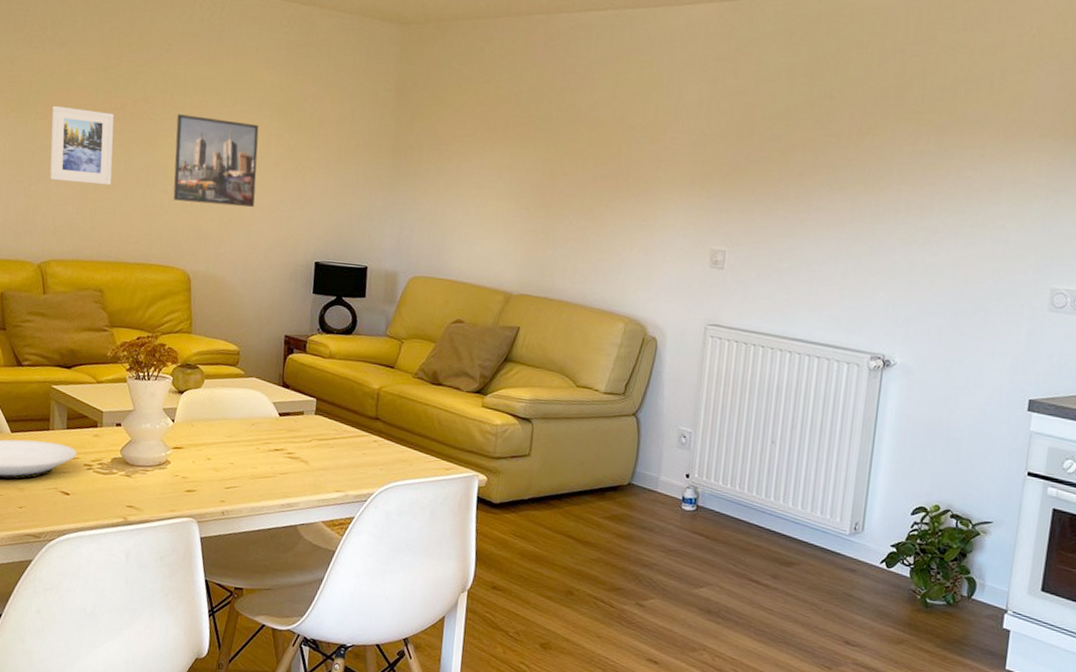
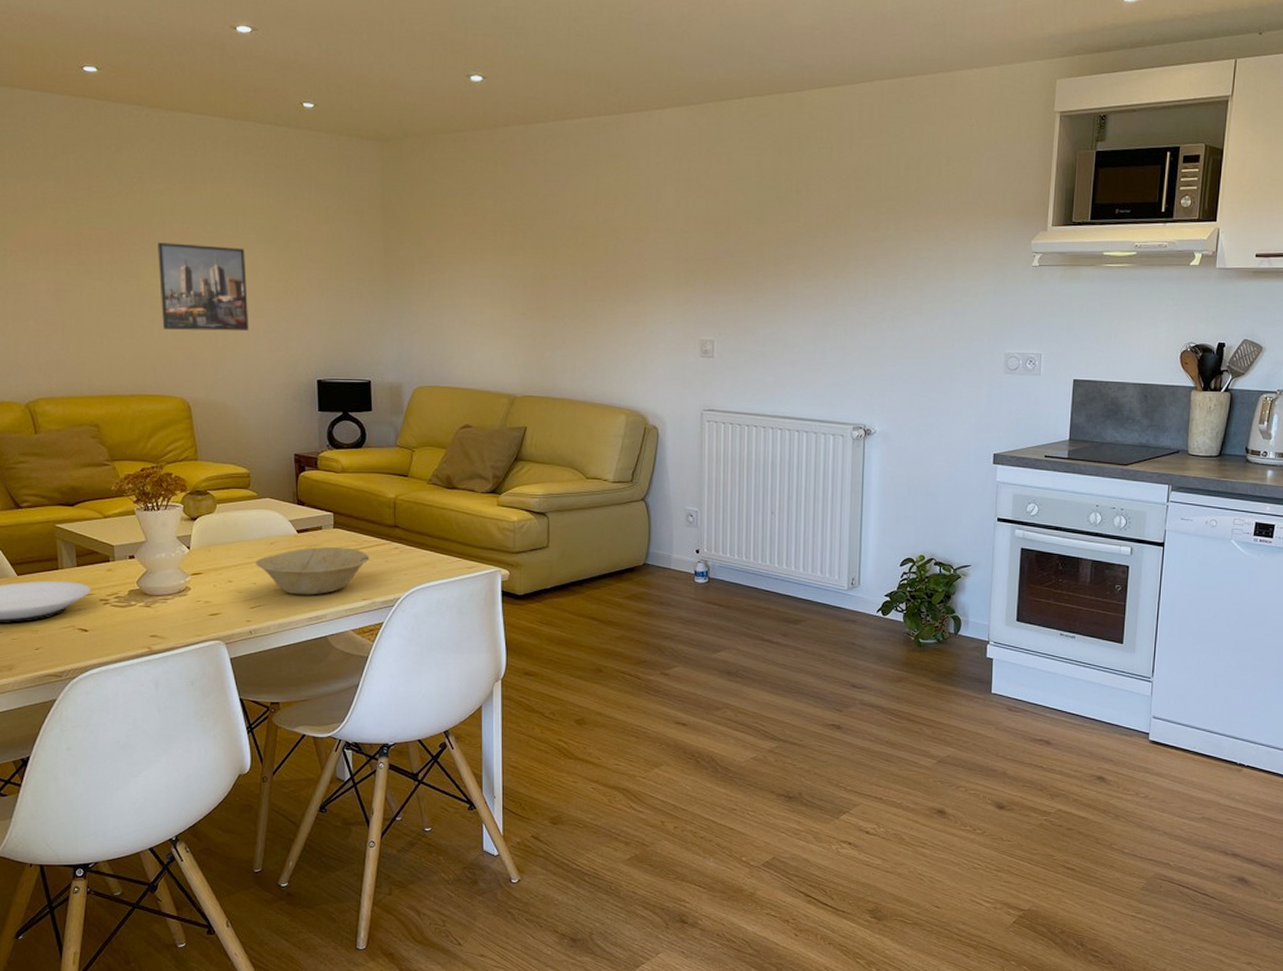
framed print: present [49,106,115,186] -> none [21,242,96,319]
bowl: none [235,432,348,482] -> present [256,547,370,595]

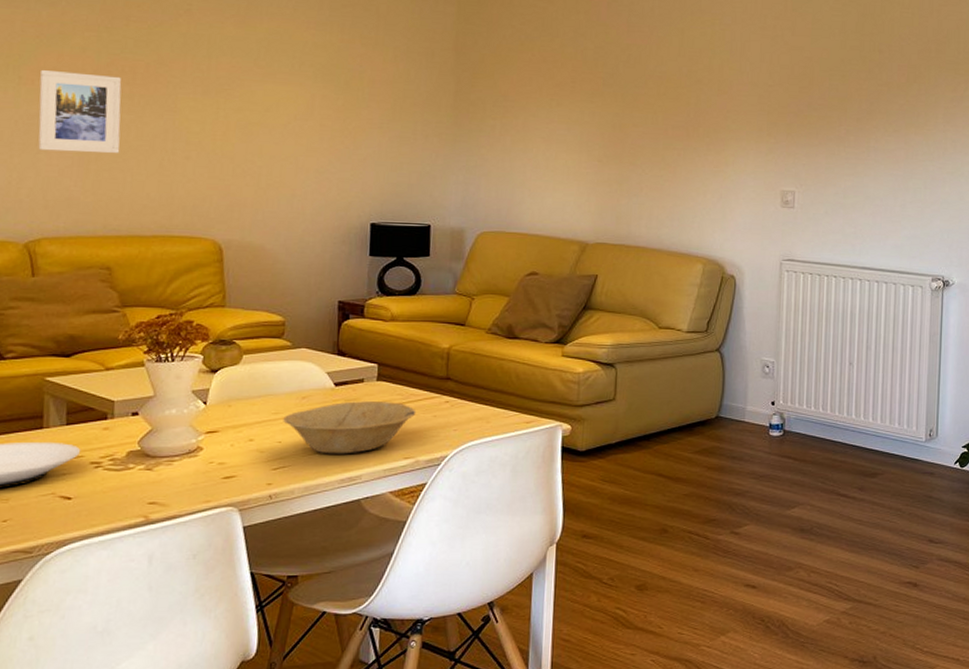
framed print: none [21,242,96,319] -> present [38,70,122,154]
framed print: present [158,242,249,332] -> none [198,76,301,171]

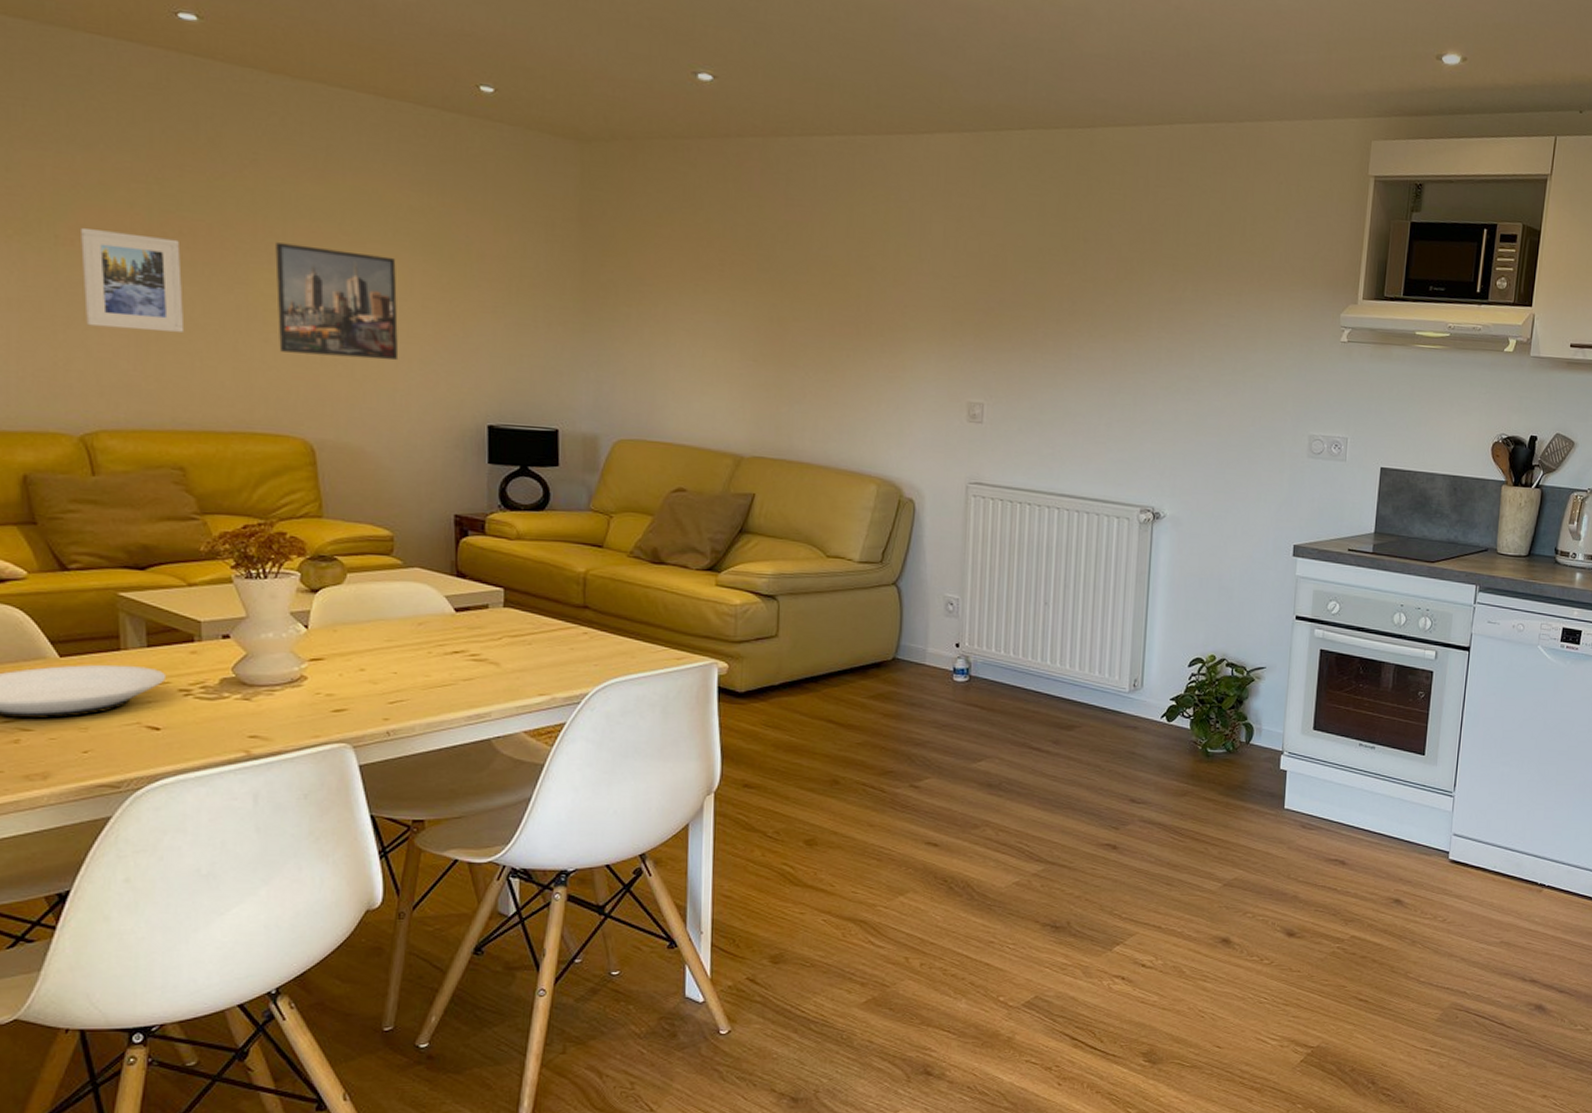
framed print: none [198,76,301,171] -> present [275,242,399,361]
bowl: present [283,401,416,454] -> none [398,629,551,689]

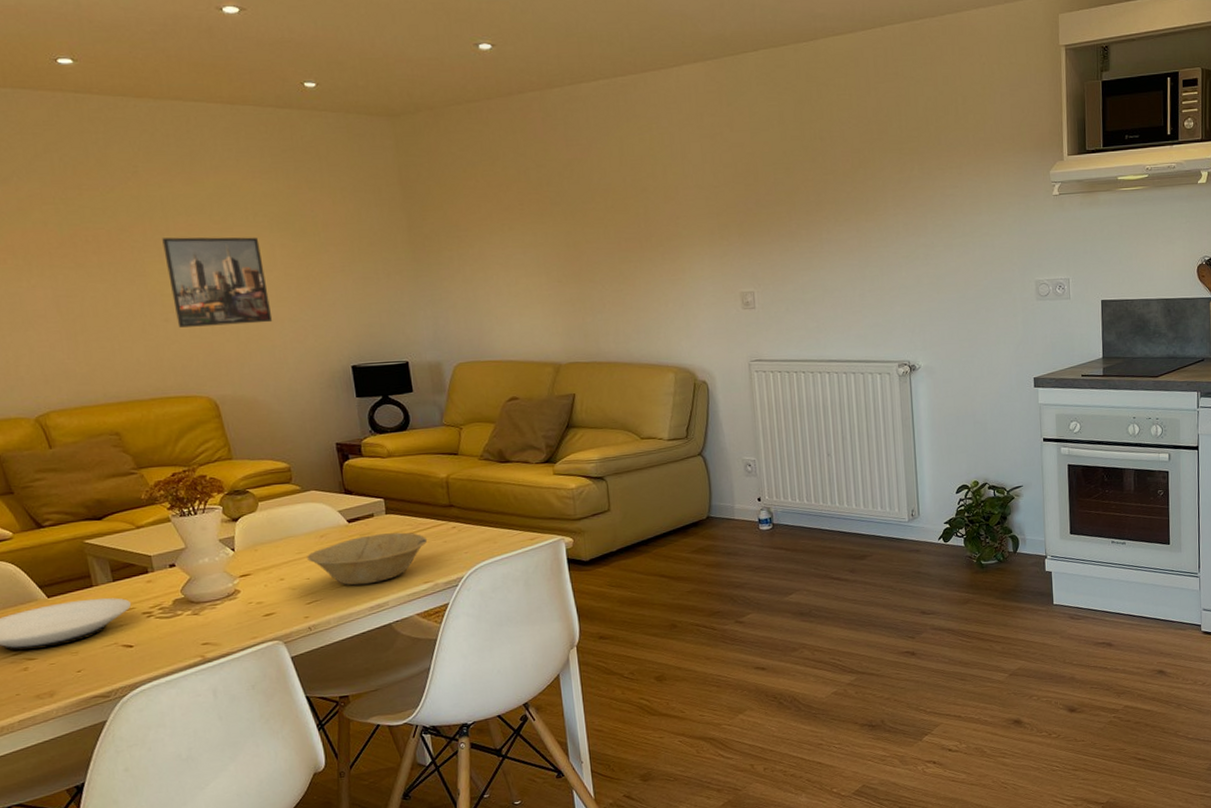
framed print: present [79,228,185,333] -> none [9,247,103,328]
bowl: none [398,629,551,689] -> present [307,532,428,586]

